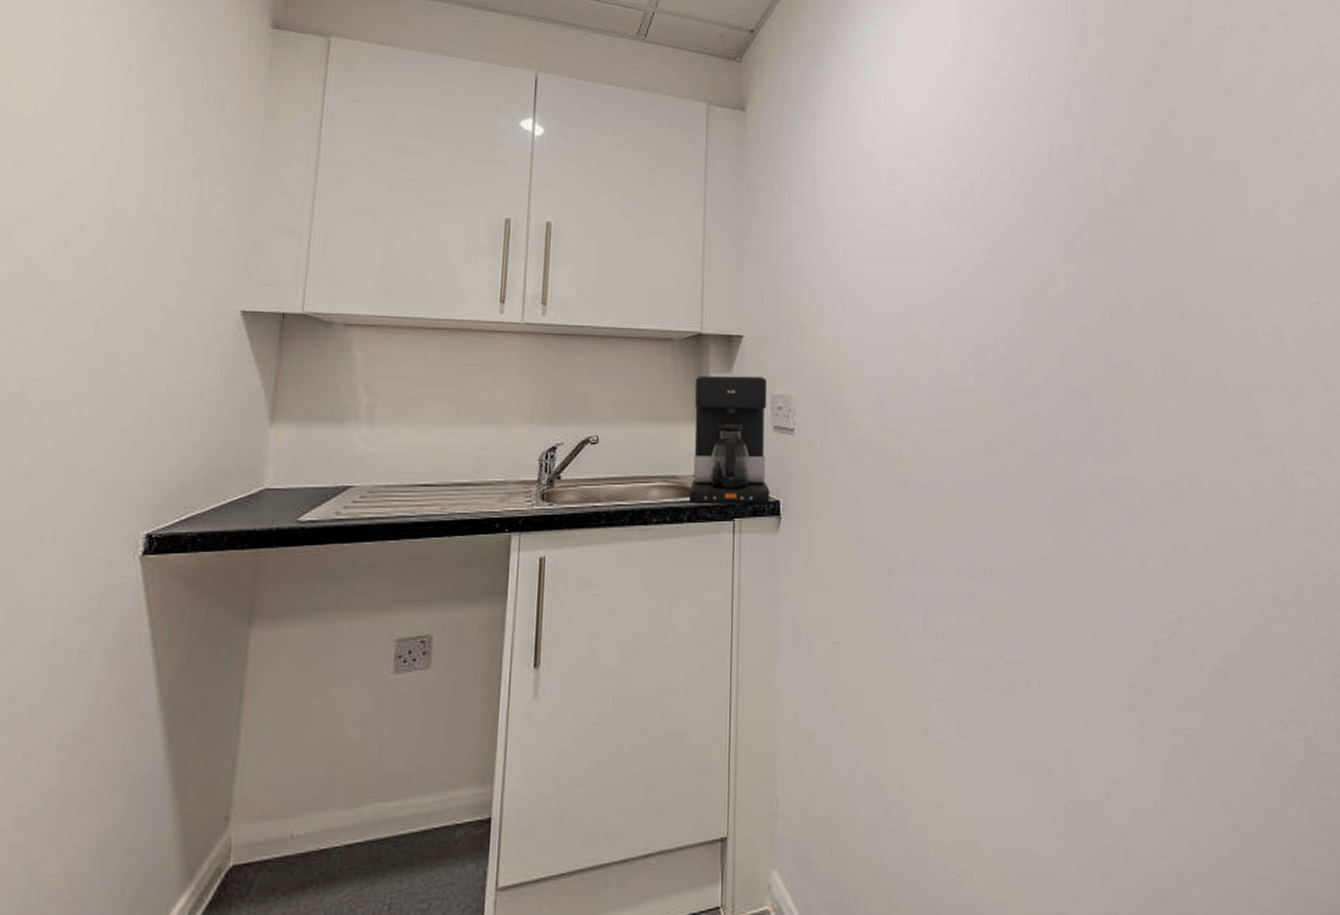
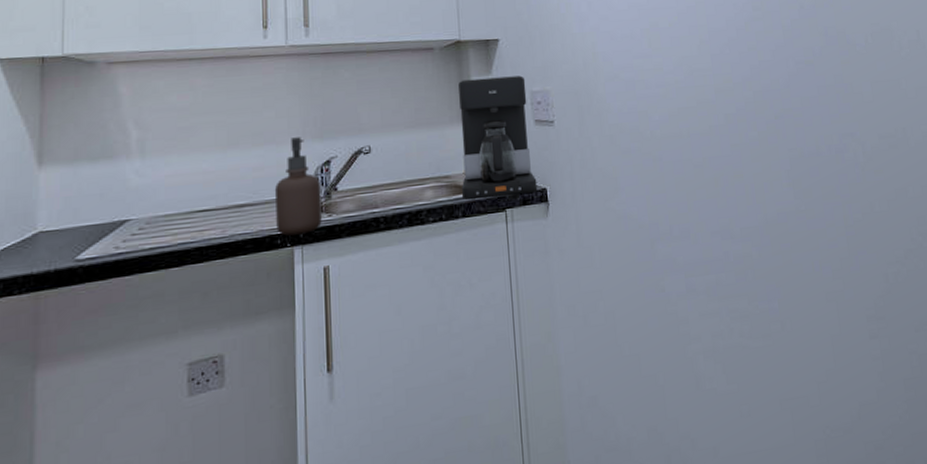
soap dispenser: none [496,419,544,521] -> present [274,137,322,236]

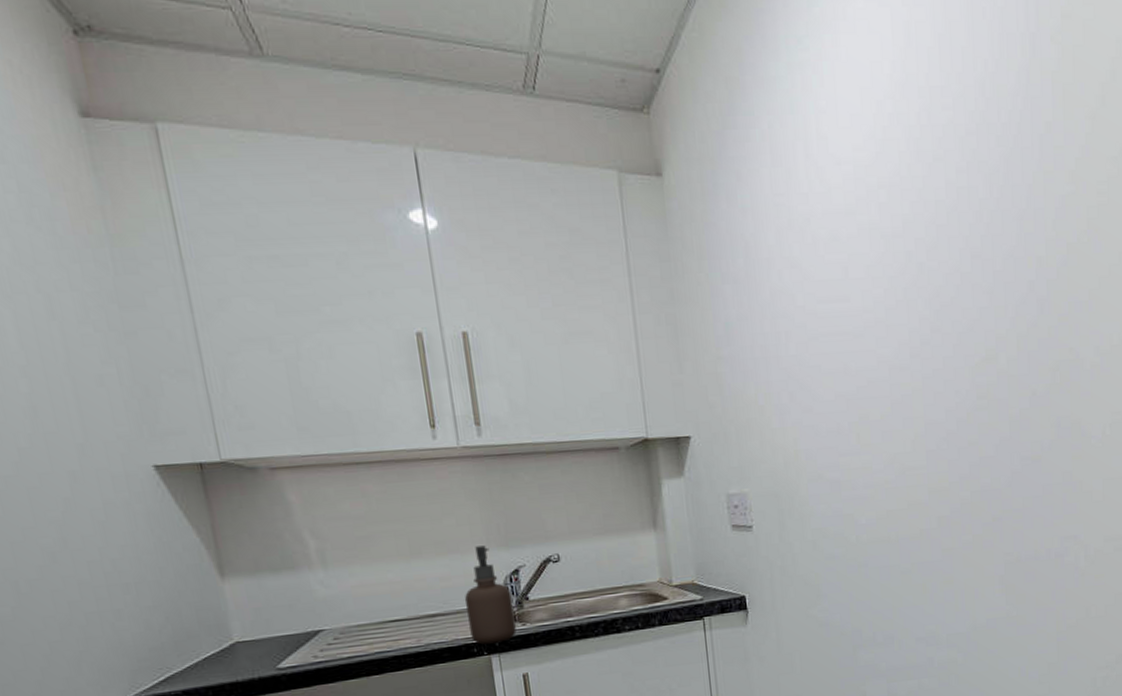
coffee maker: present [458,75,538,201] -> none [648,477,736,609]

